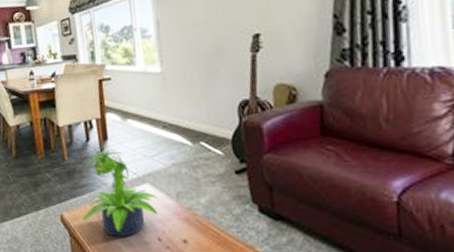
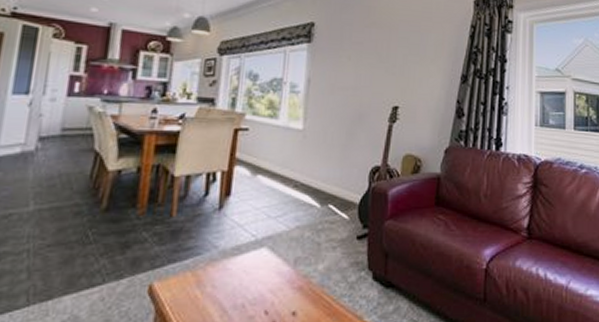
potted plant: present [82,149,159,237] -> none [177,207,275,311]

